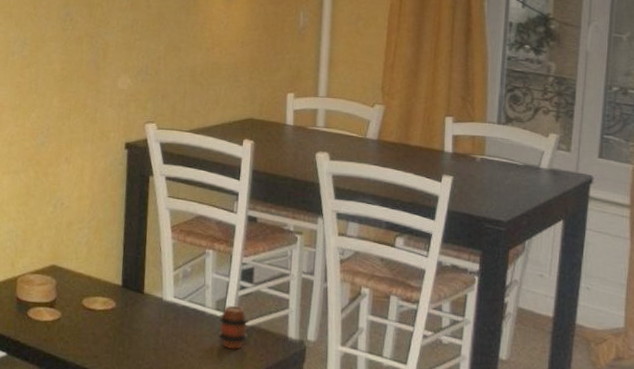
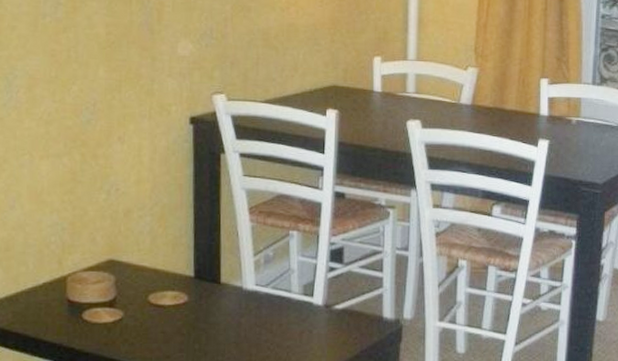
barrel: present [219,306,248,349] -> none [307,289,340,335]

